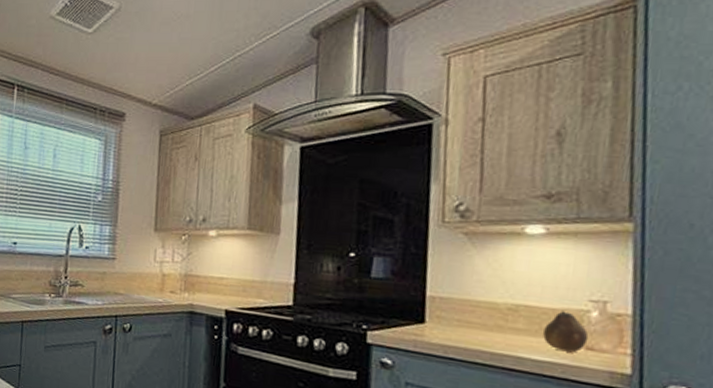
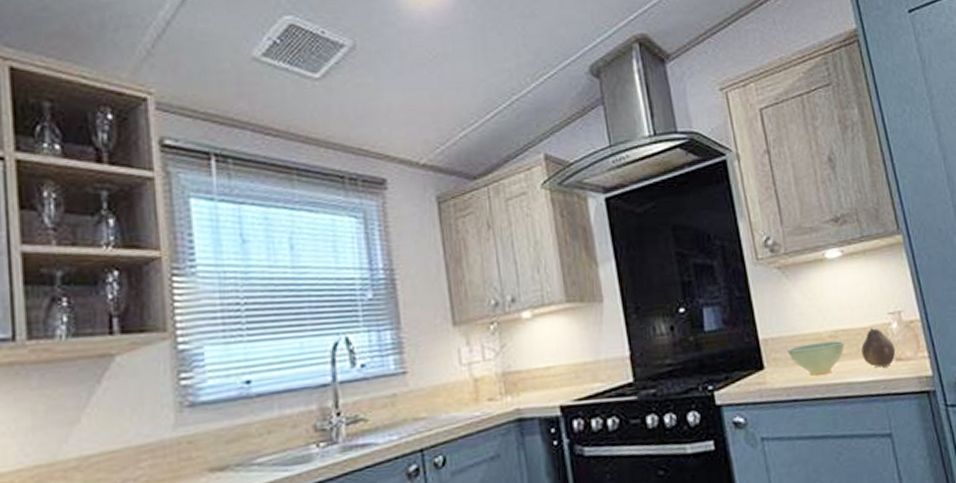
bowl: none [455,310,525,344] -> present [788,340,845,376]

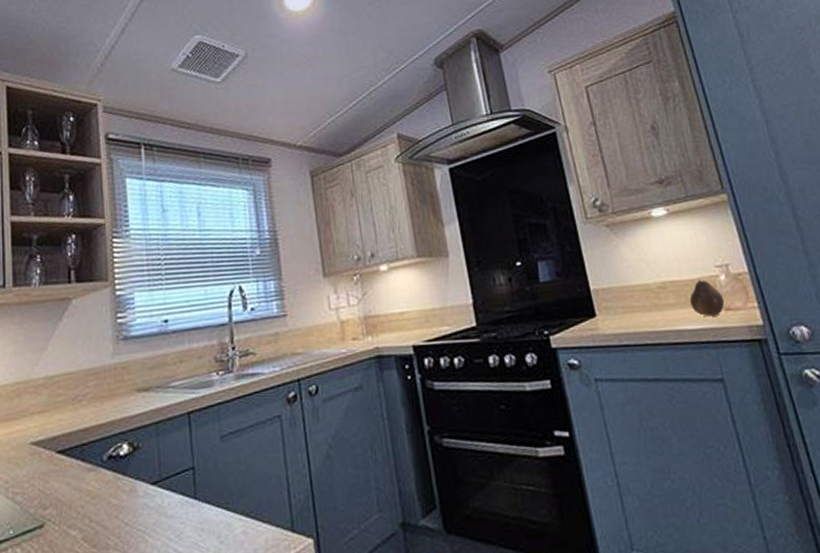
bowl: present [788,340,845,376] -> none [618,291,673,323]

